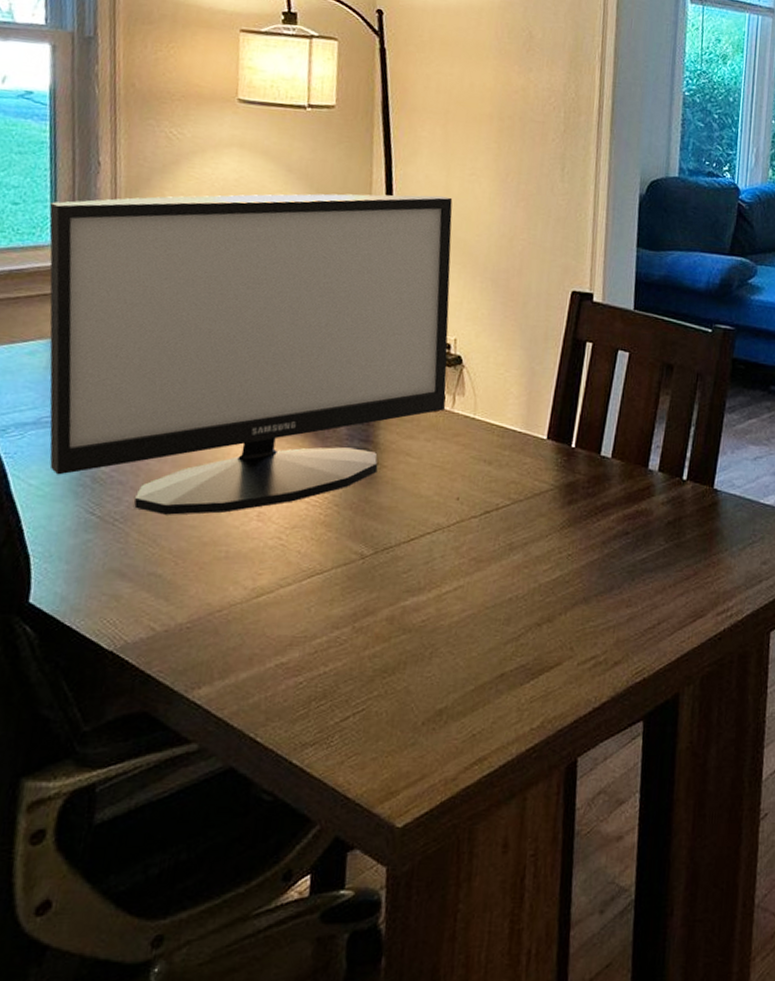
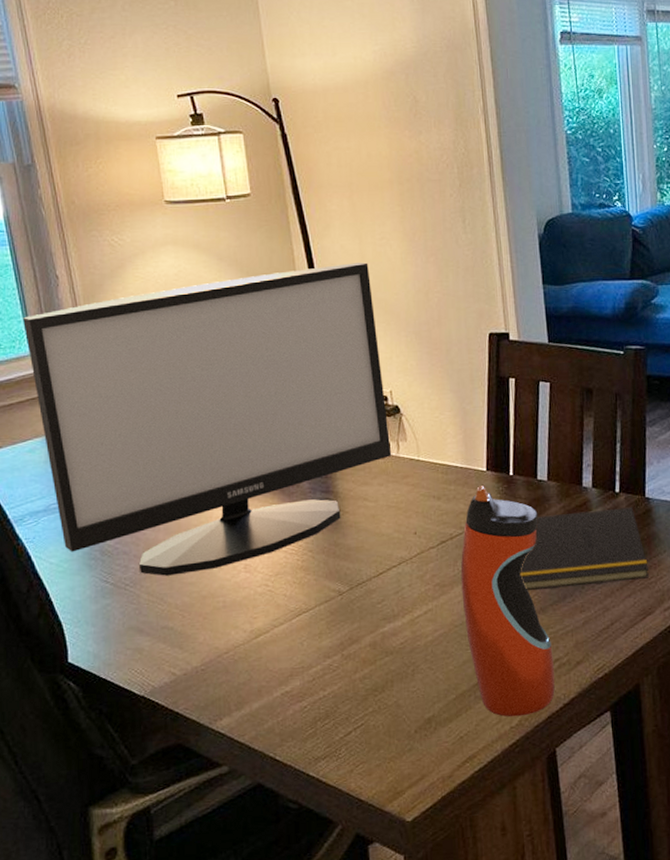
water bottle: none [497,454,596,718] -> present [460,484,555,717]
notepad: none [566,496,707,578] -> present [520,507,649,590]

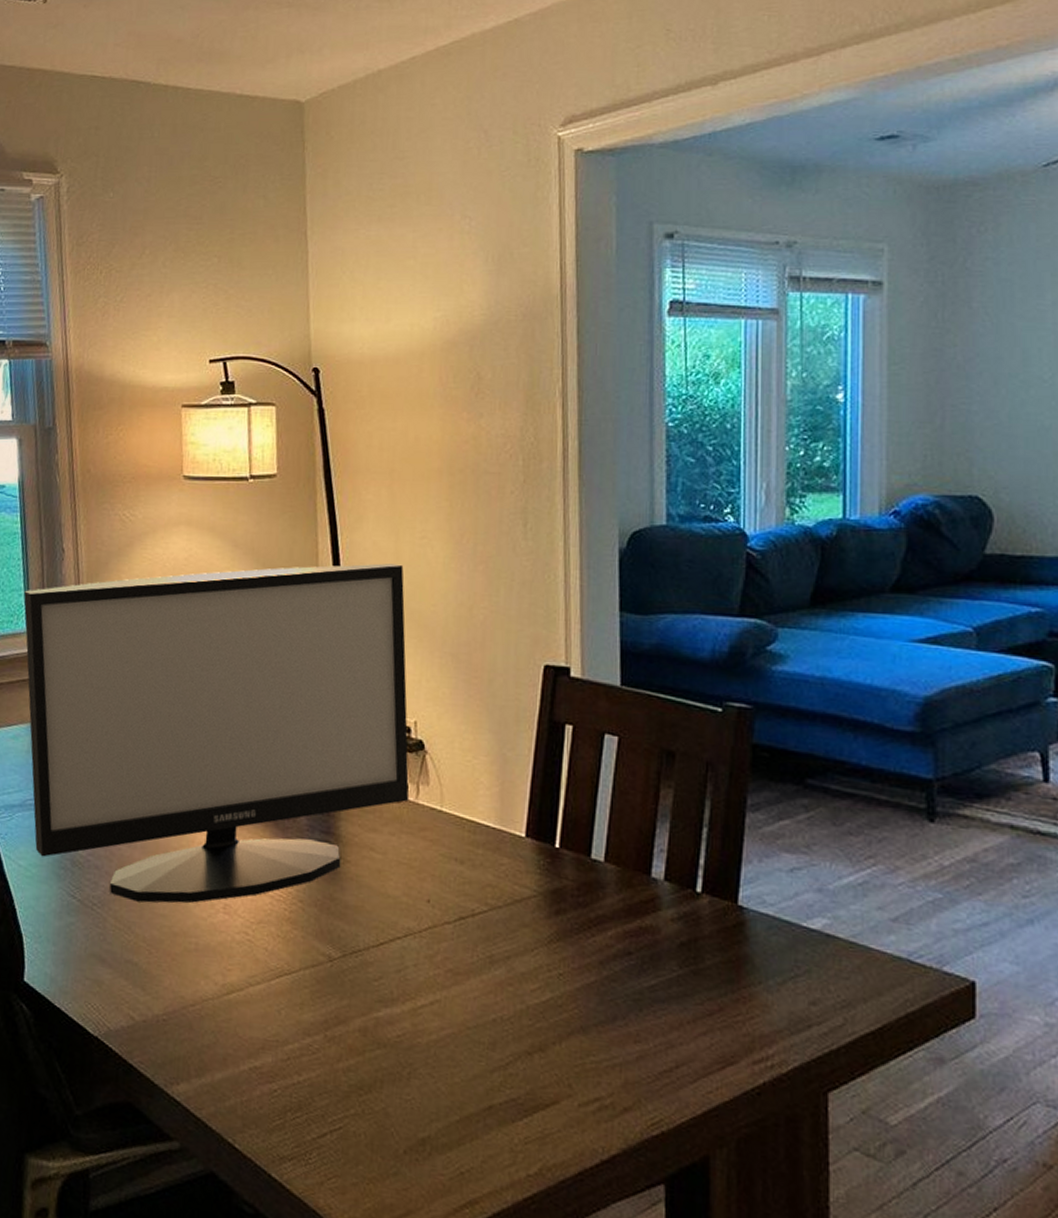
water bottle: present [460,484,555,717] -> none [479,854,592,1165]
notepad: present [520,507,649,590] -> none [557,906,735,1015]

